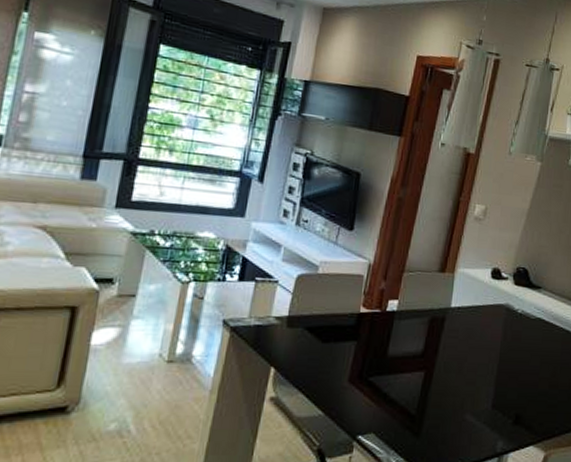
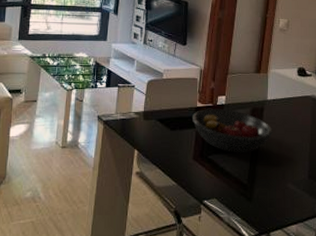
fruit bowl: none [351,316,455,375] -> present [191,109,274,153]

